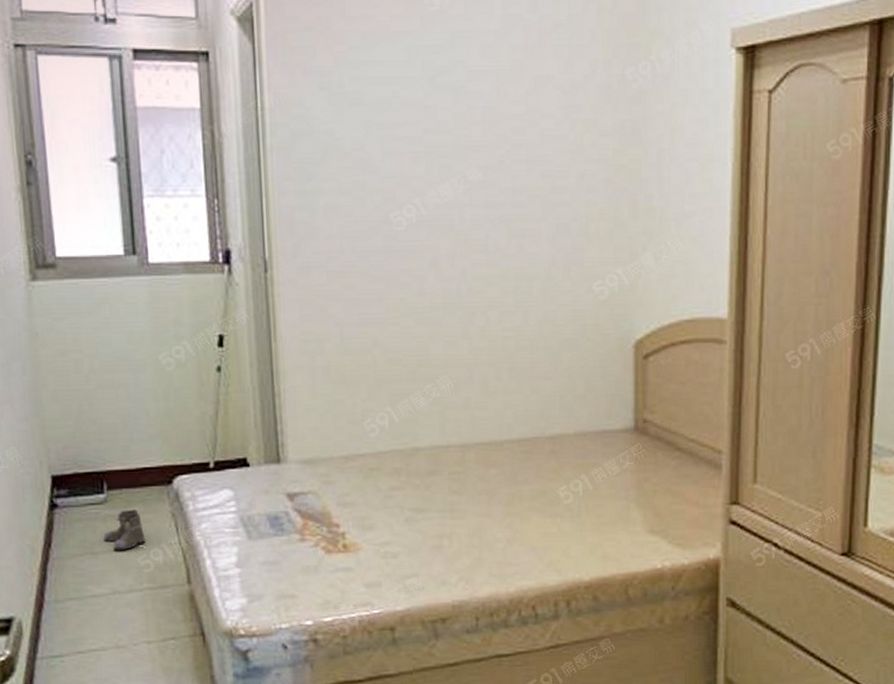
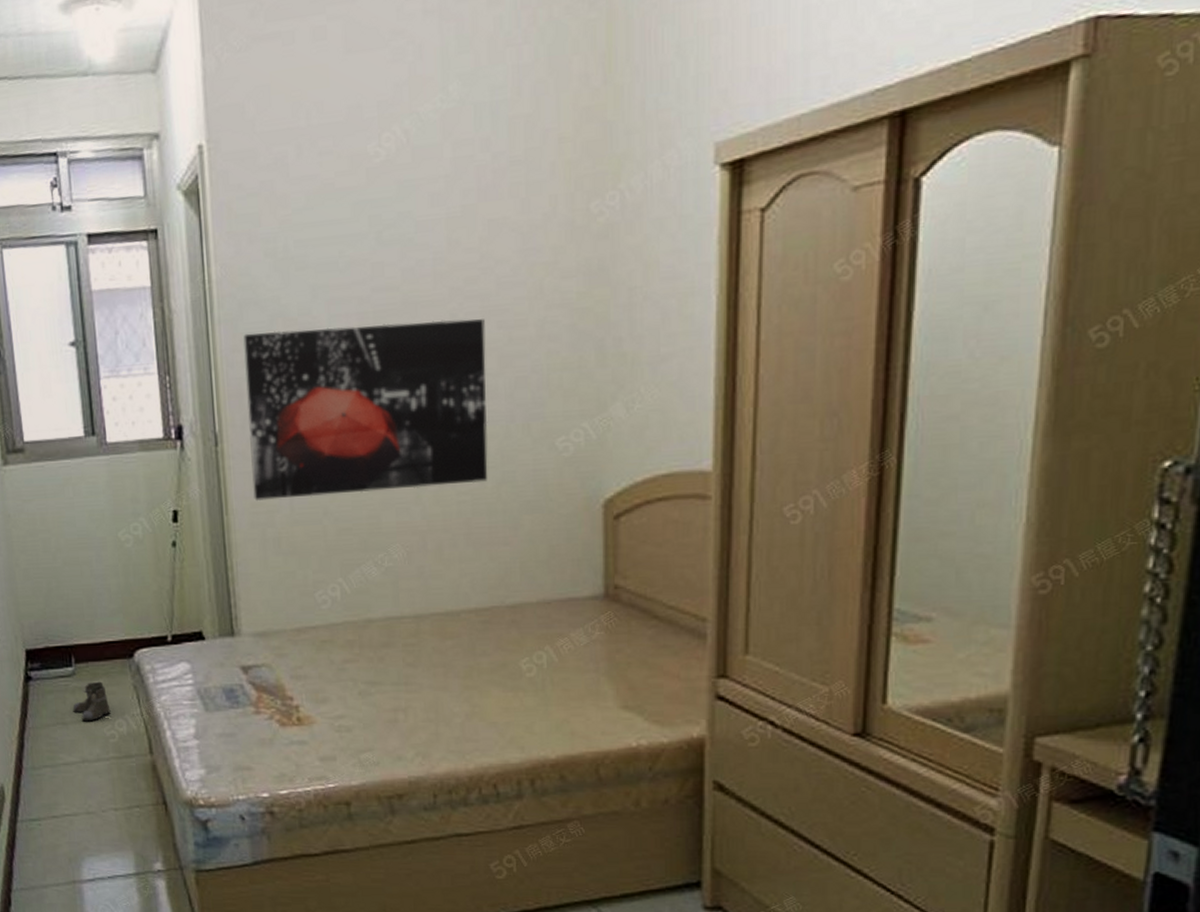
wall art: none [296,163,532,328] -> present [243,318,488,500]

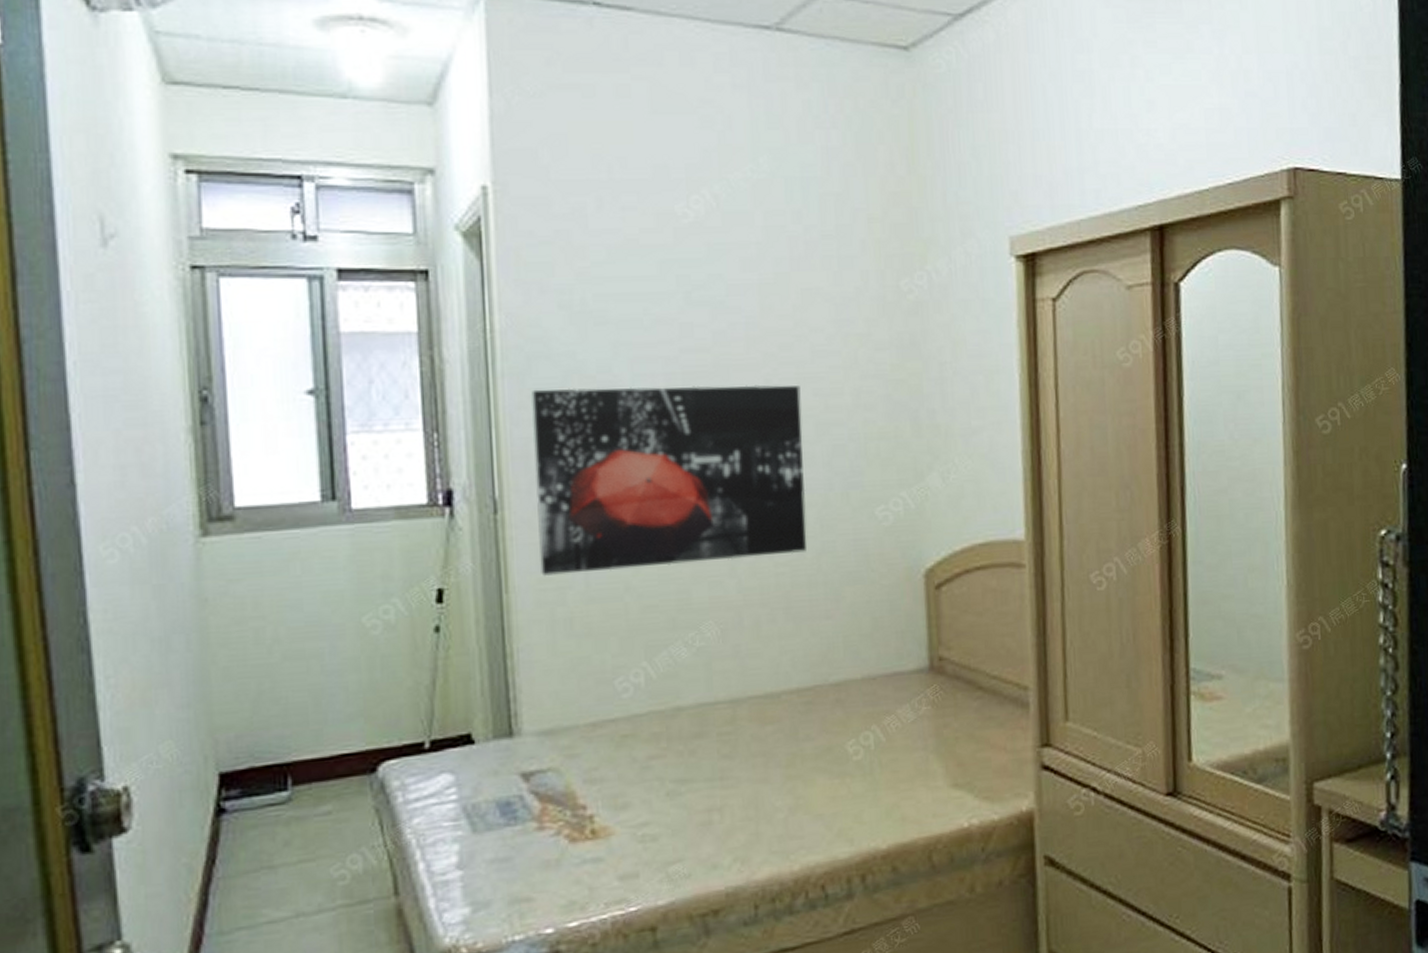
boots: present [73,681,111,722] -> none [285,806,341,862]

